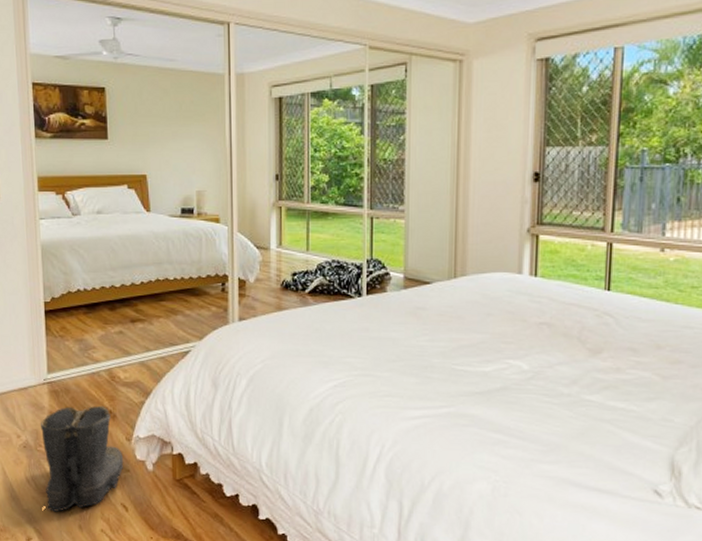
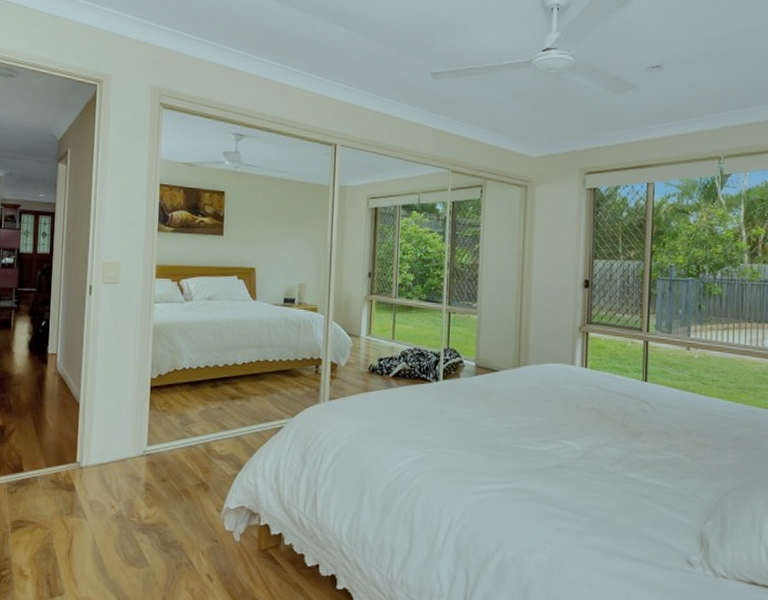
boots: present [41,405,124,512] -> none [130,477,213,583]

